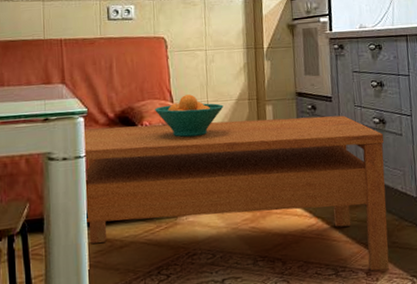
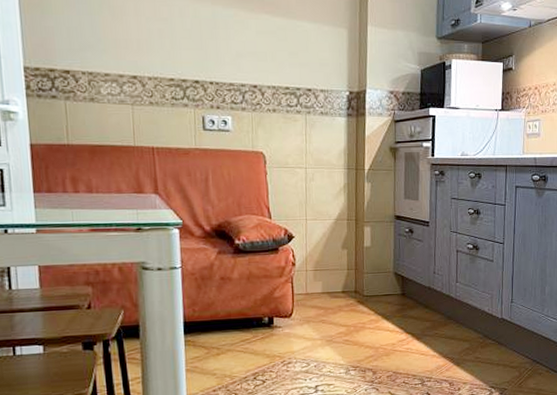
coffee table: present [82,115,390,272] -> none [177,239,476,382]
fruit bowl: present [155,94,224,138] -> none [252,212,322,254]

